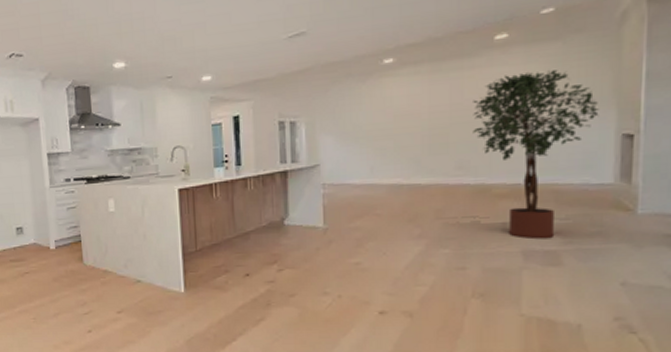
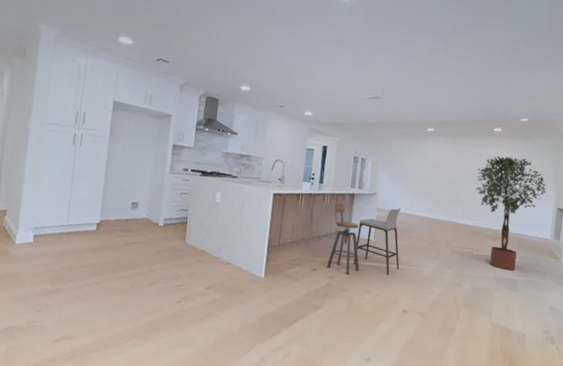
bar stool: none [261,185,309,276] -> present [327,203,360,275]
bar stool: none [299,178,366,270] -> present [353,208,401,276]

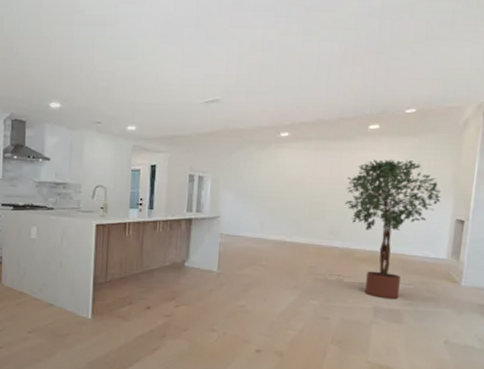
bar stool: present [327,203,360,275] -> none [163,230,202,312]
bar stool: present [353,208,401,276] -> none [194,232,250,311]

